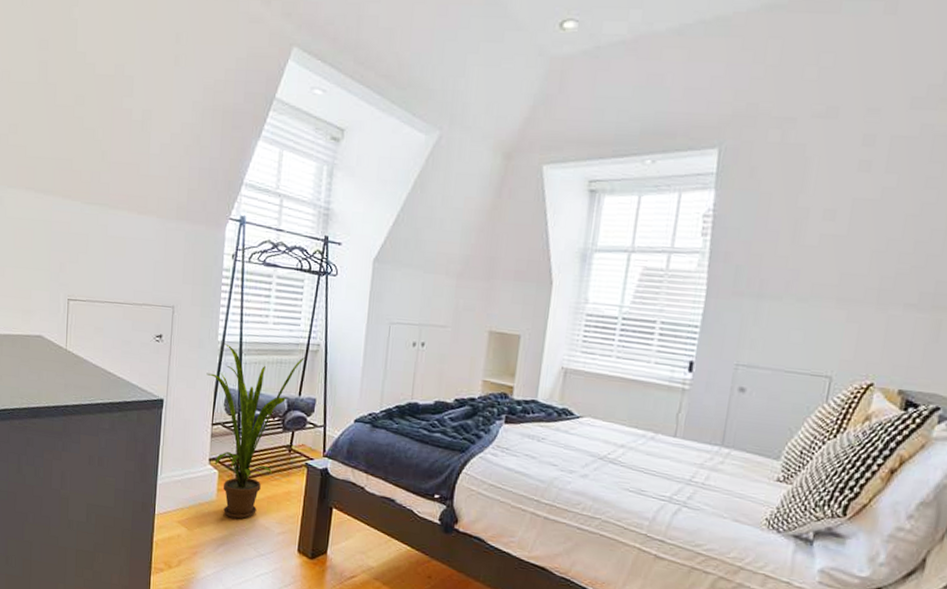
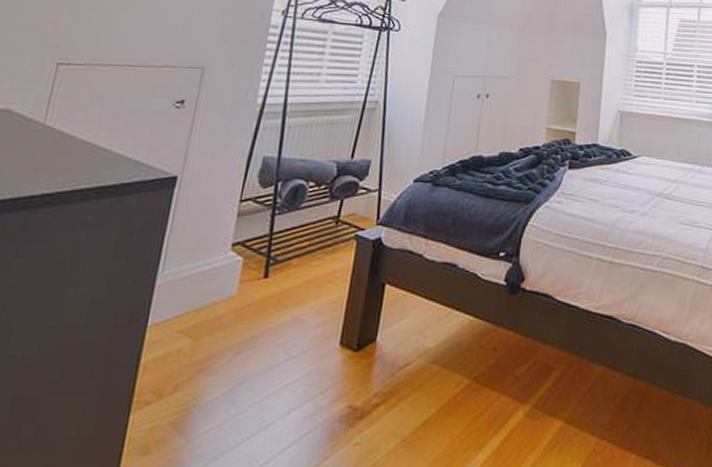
house plant: present [206,343,306,519] -> none [238,106,361,315]

